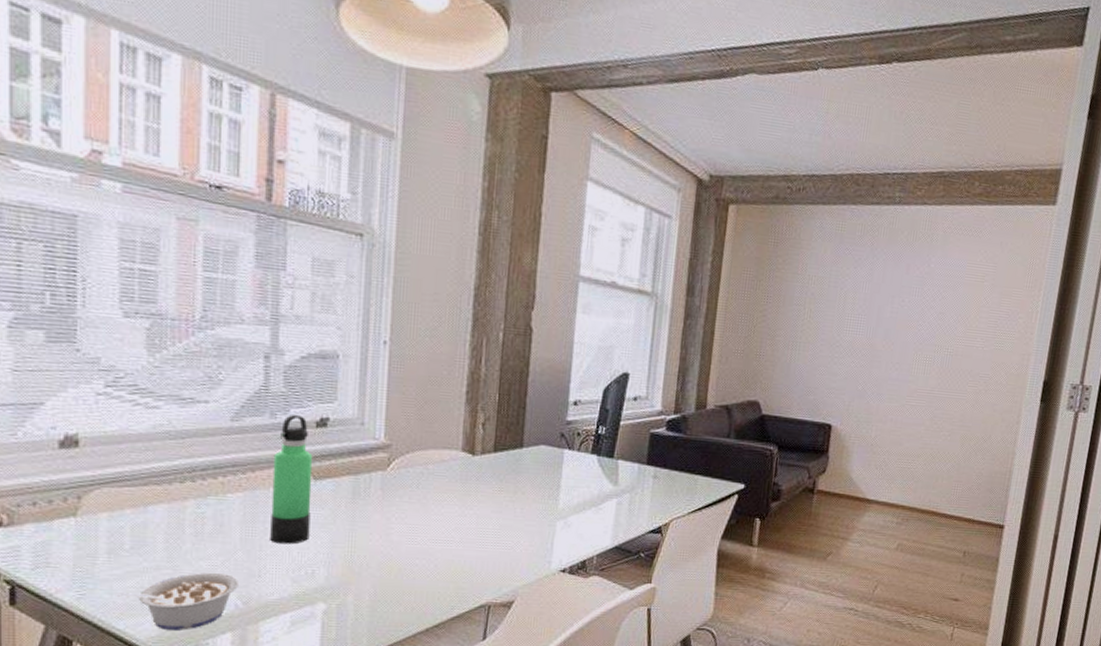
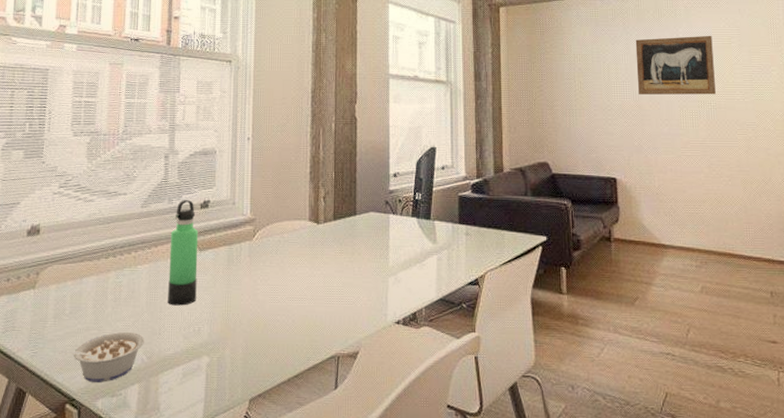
wall art: none [873,265,966,340] -> present [635,35,716,95]

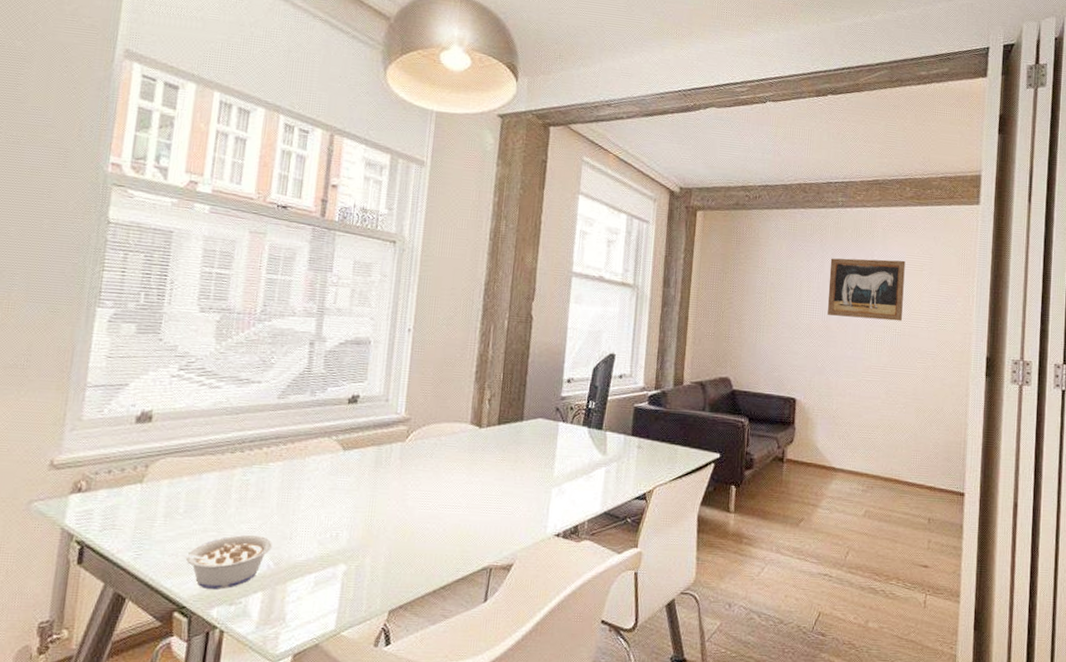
thermos bottle: present [168,200,199,306] -> none [302,393,344,509]

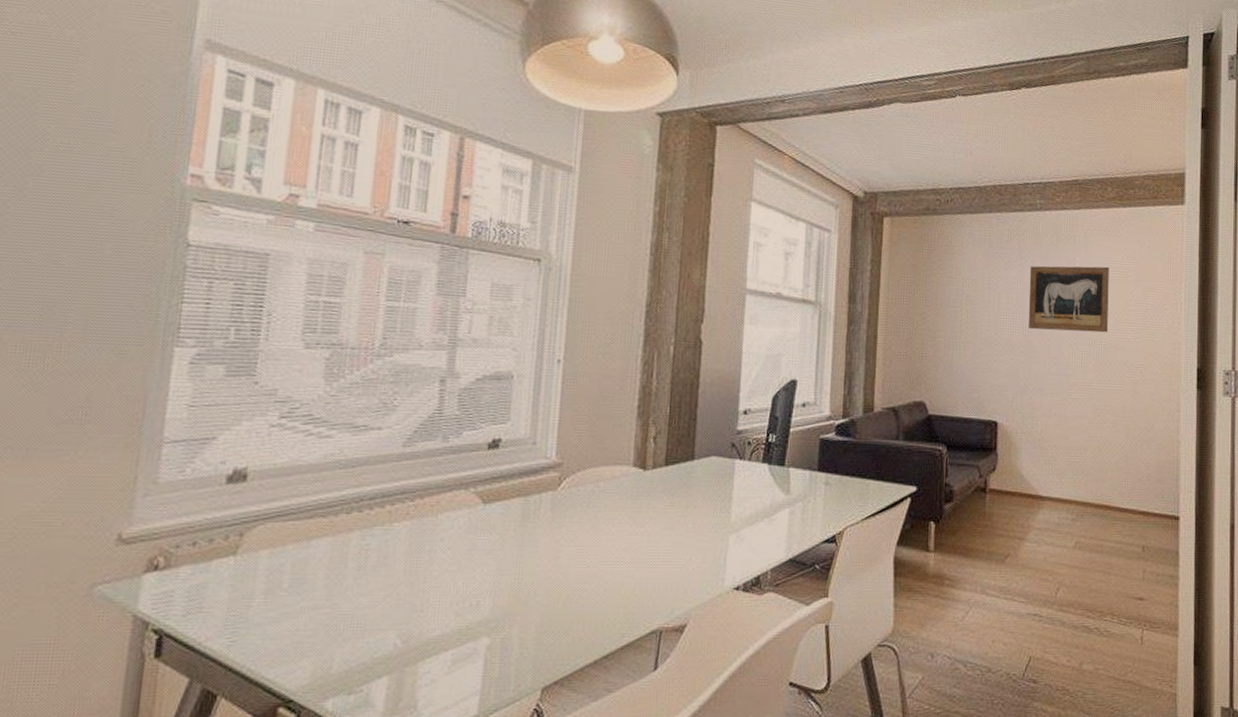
legume: present [167,534,272,589] -> none [269,609,399,677]

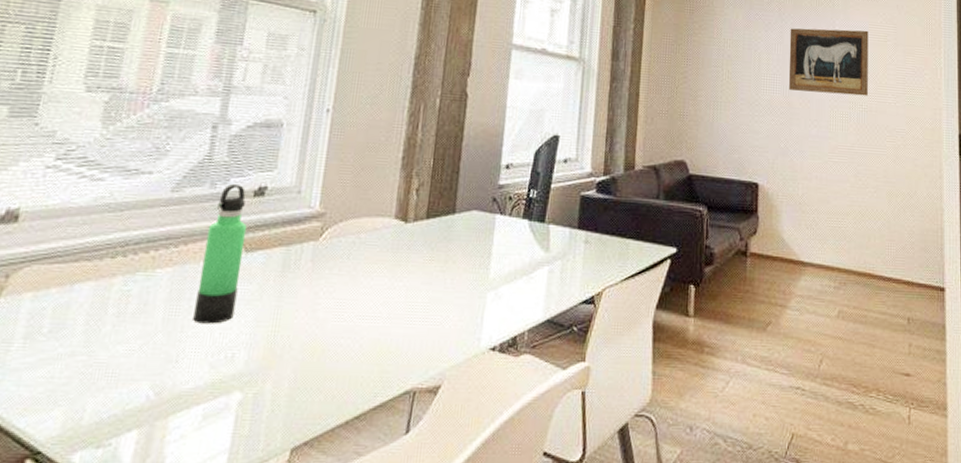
thermos bottle: none [435,438,484,574] -> present [193,184,248,324]

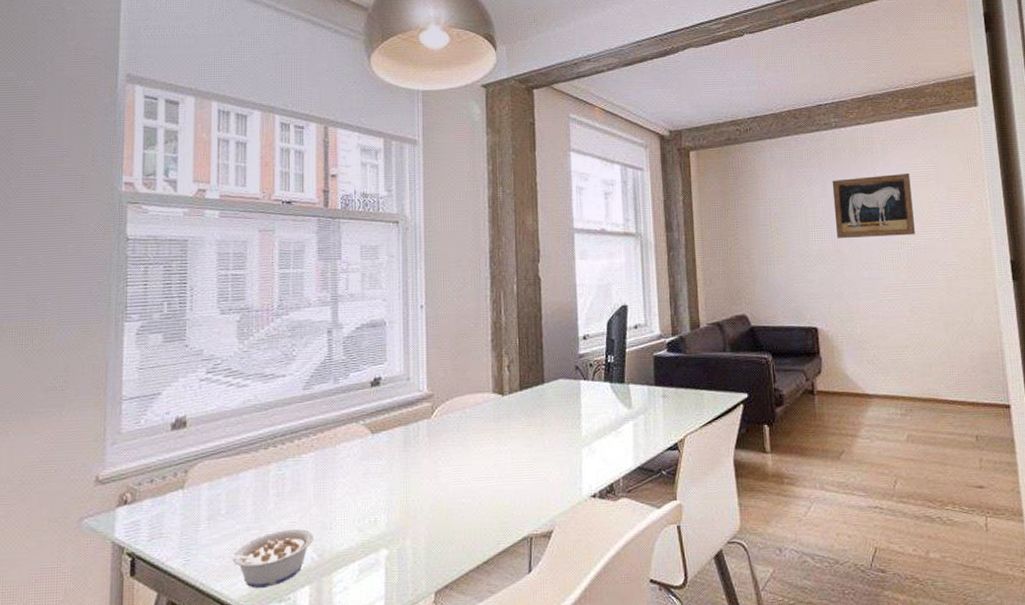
legume: none [24,358,154,428] -> present [214,528,314,588]
thermos bottle: present [193,184,248,324] -> none [338,378,371,496]

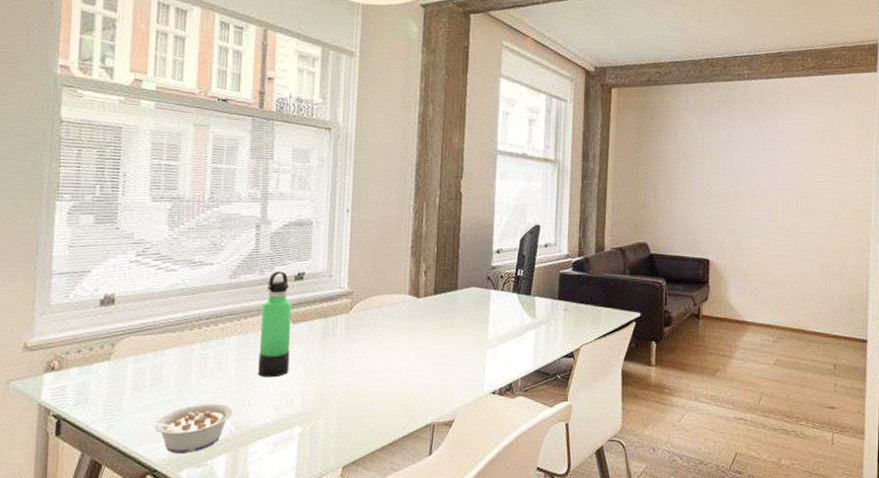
thermos bottle: none [338,378,371,496] -> present [258,271,292,378]
wall art: present [832,173,915,238] -> none [736,127,808,184]

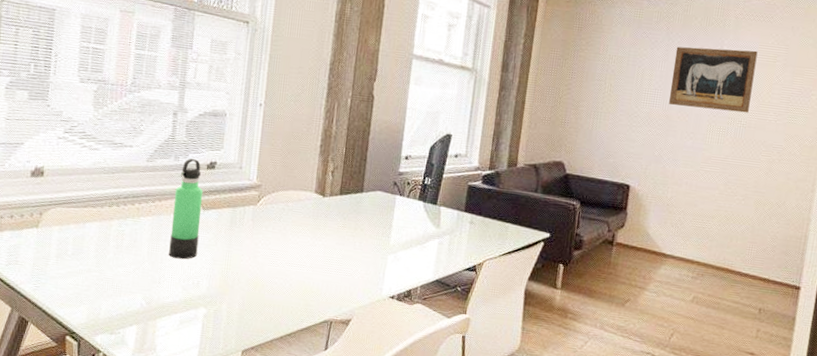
legume: present [137,403,233,453] -> none [60,276,144,321]
wall art: none [736,127,808,184] -> present [669,46,758,113]

